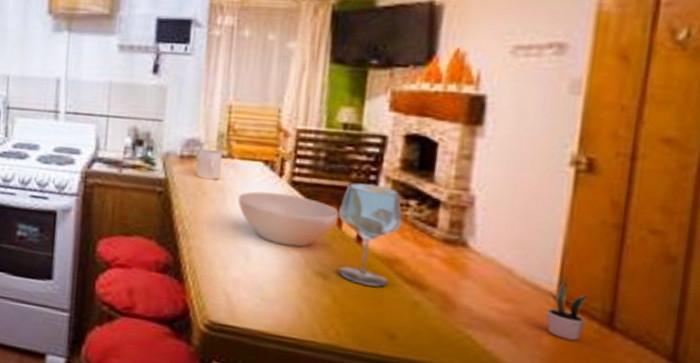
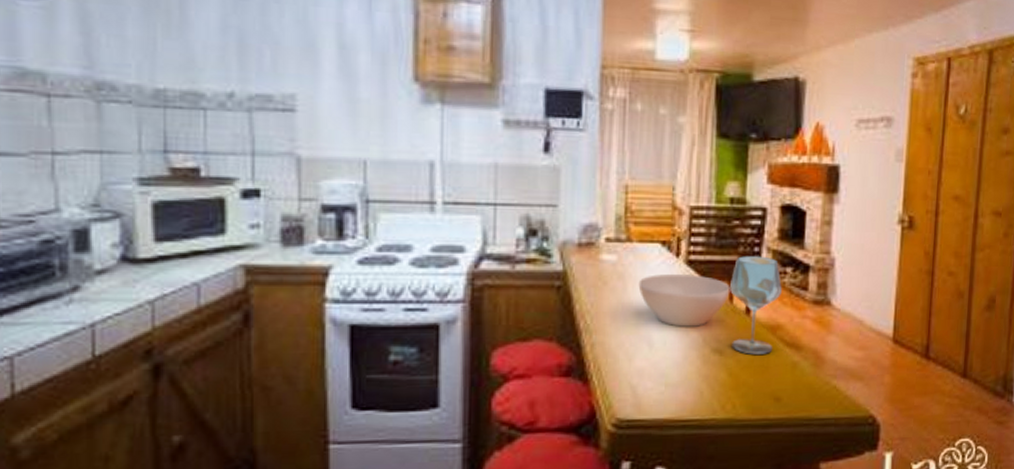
cup: present [196,148,222,180] -> none [596,233,621,267]
potted plant: present [546,280,589,341] -> none [886,323,913,374]

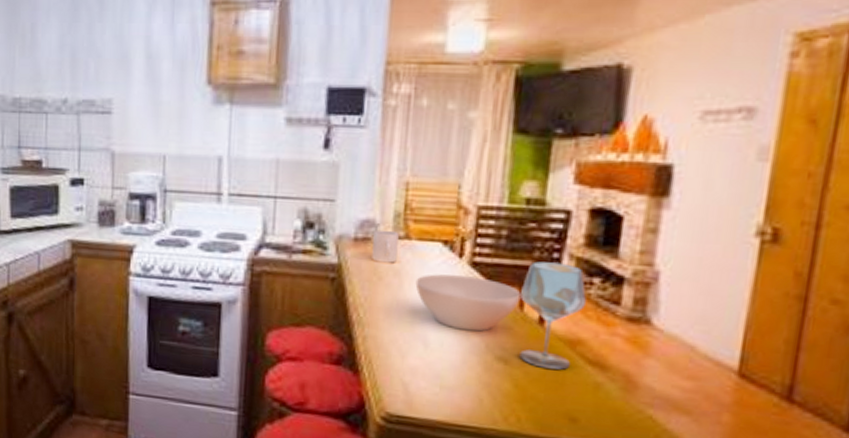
cup: none [596,233,621,267] -> present [372,229,399,263]

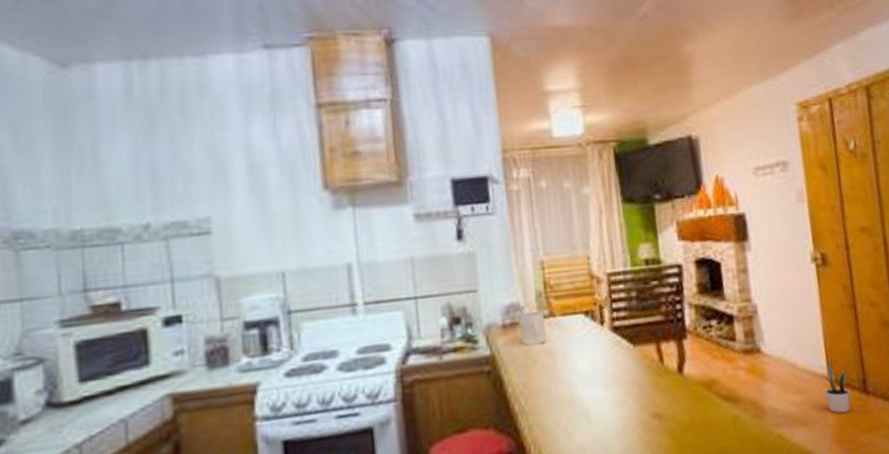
bowl: present [415,274,521,332] -> none [567,340,660,396]
wine glass: present [519,261,586,370] -> none [658,312,711,415]
potted plant: none [726,354,769,416] -> present [821,361,851,414]

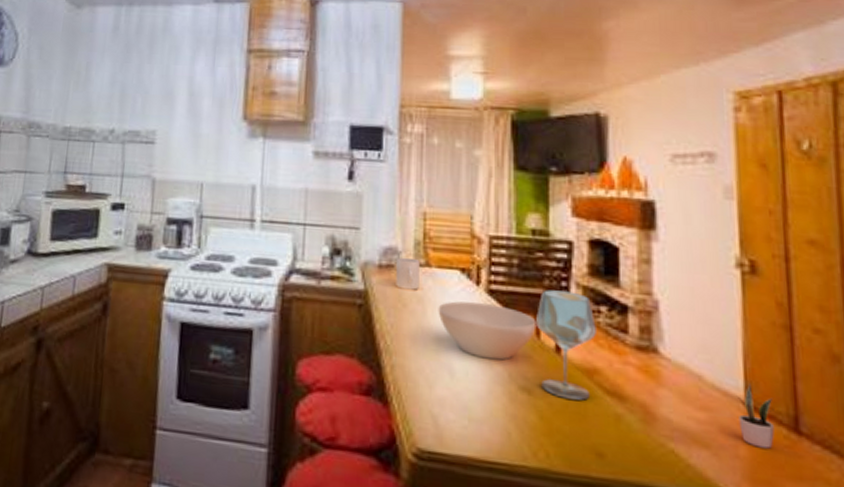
bowl: none [567,340,660,396] -> present [438,301,536,360]
wine glass: none [658,312,711,415] -> present [536,289,596,401]

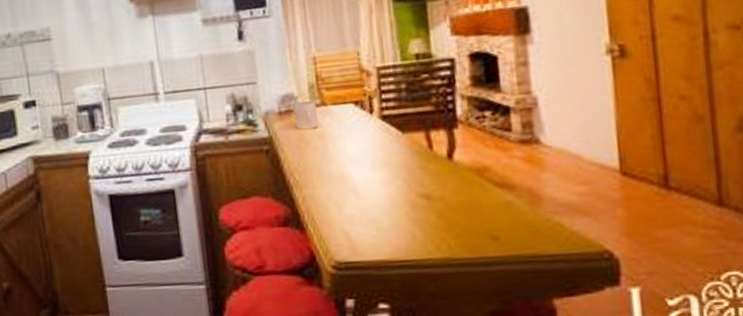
bowl: present [438,301,536,360] -> none [338,128,429,177]
wine glass: present [536,289,596,401] -> none [427,103,483,197]
potted plant: present [736,384,775,449] -> none [612,154,647,207]

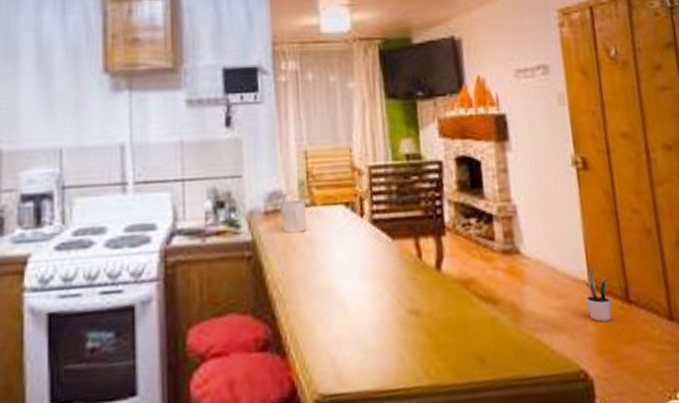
potted plant: none [612,154,647,207] -> present [582,267,613,322]

